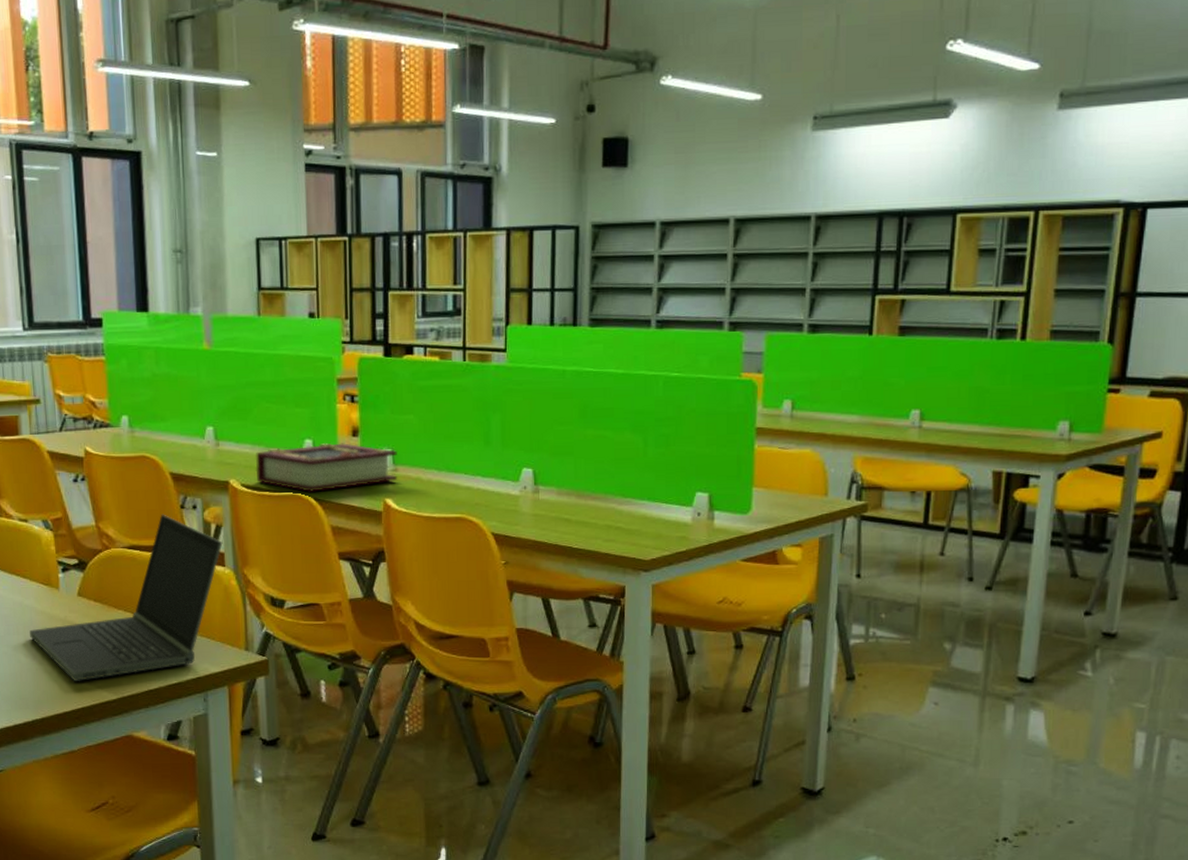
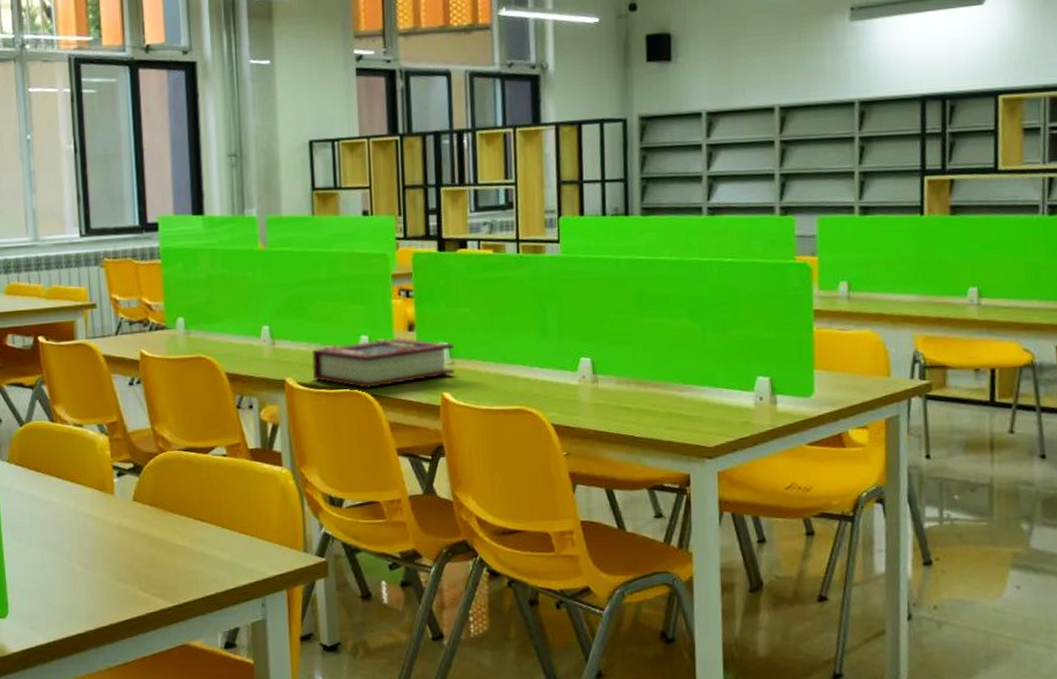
laptop computer: present [30,514,223,681] -> none [84,414,280,589]

